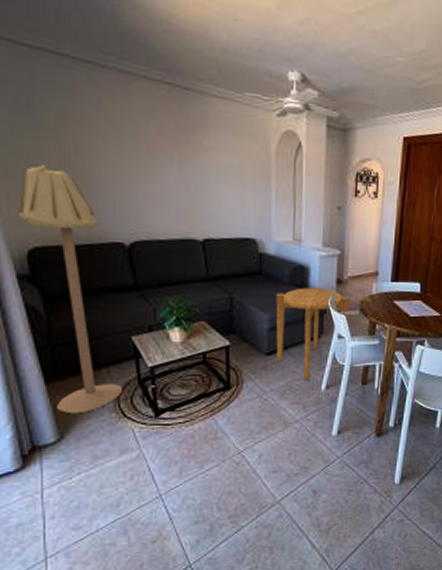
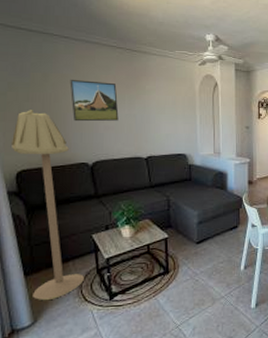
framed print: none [96,125,165,188] -> present [69,80,119,122]
side table: present [276,286,350,381] -> none [203,187,259,263]

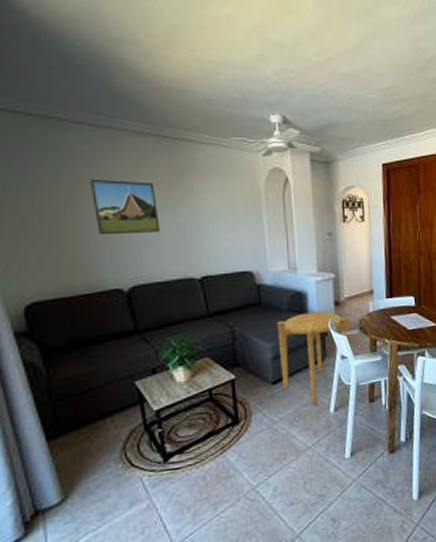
floor lamp: present [10,110,84,301] -> none [13,222,128,471]
side table: none [203,187,259,263] -> present [277,310,350,405]

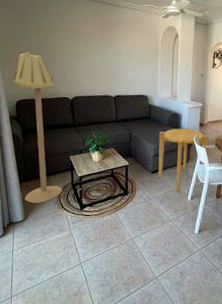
floor lamp: none [13,222,128,471] -> present [13,52,62,204]
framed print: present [89,180,160,235] -> none [57,28,95,64]

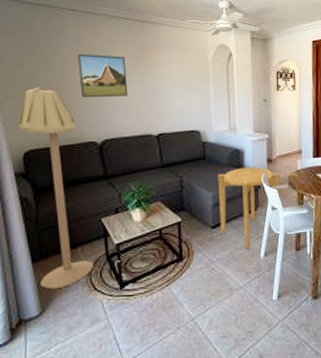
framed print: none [57,28,95,64] -> present [77,54,128,98]

